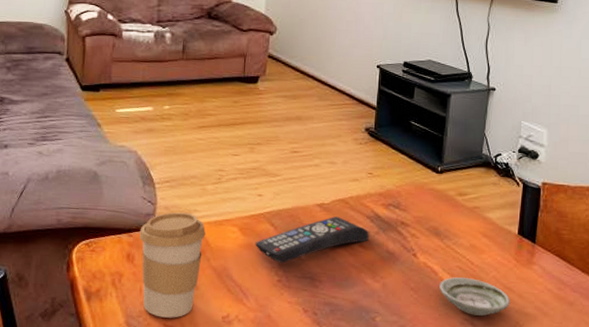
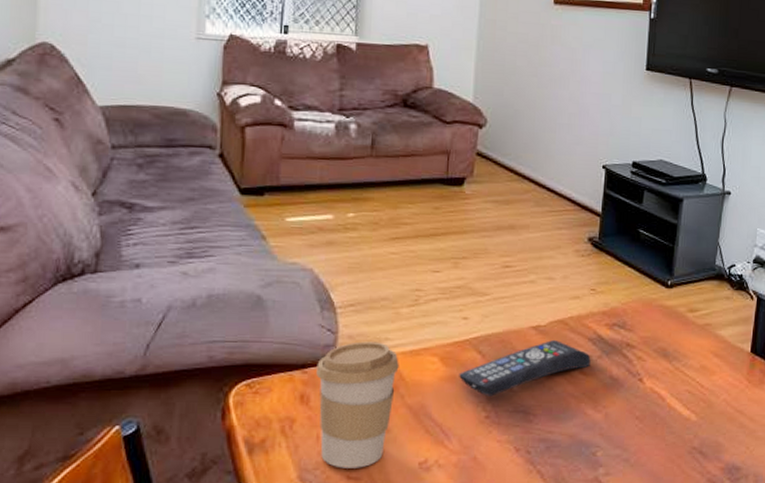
saucer: present [439,277,511,316] -> none [667,403,741,443]

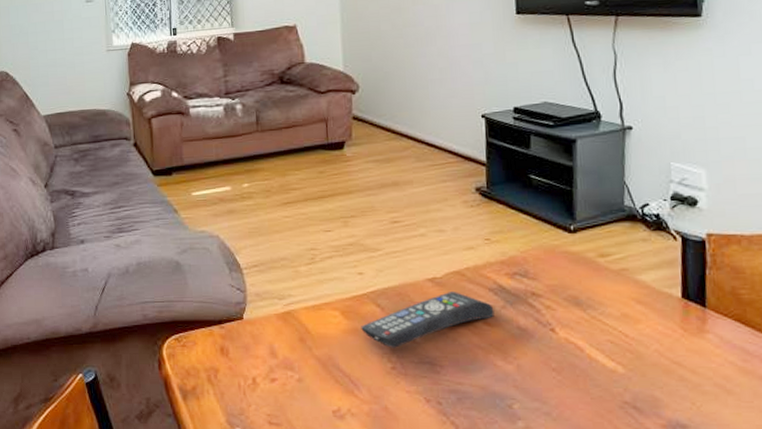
coffee cup: present [316,341,399,468] -> none [231,298,304,415]

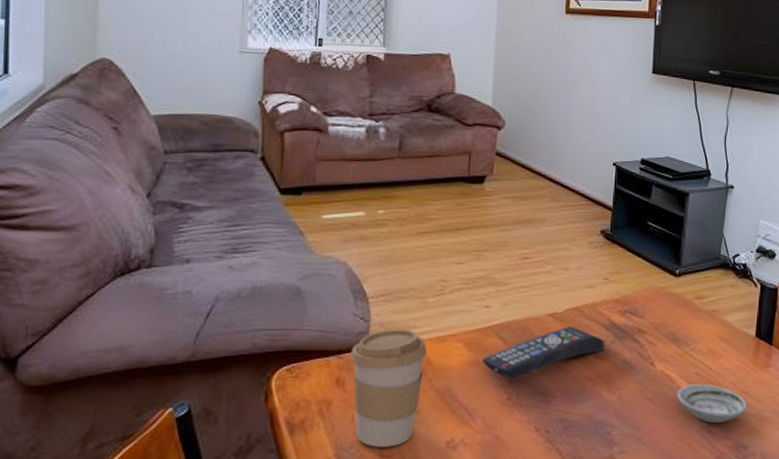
coffee cup: none [231,298,304,415] -> present [351,329,427,447]
saucer: none [588,353,682,397] -> present [677,384,748,423]

